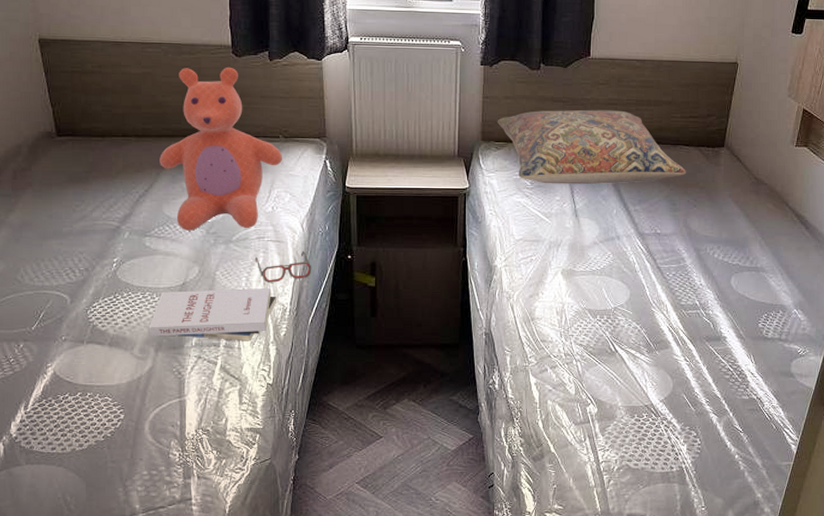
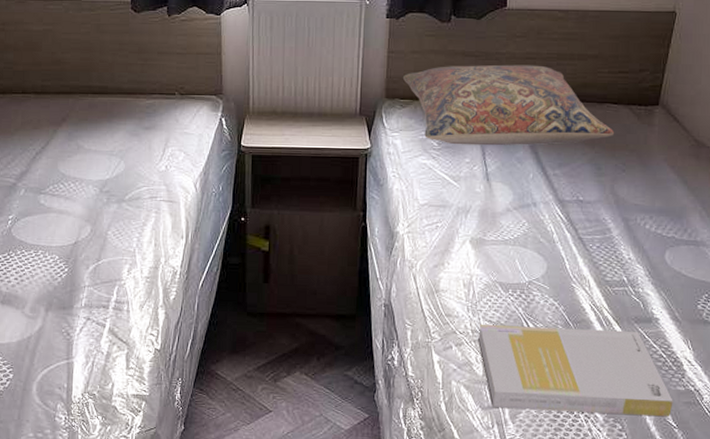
books: present [148,287,277,341] -> none [40,249,168,304]
teddy bear: present [160,67,283,231] -> none [57,23,179,189]
spectacles: present [254,251,312,283] -> none [146,212,204,244]
book: none [570,347,739,423] -> present [477,324,673,417]

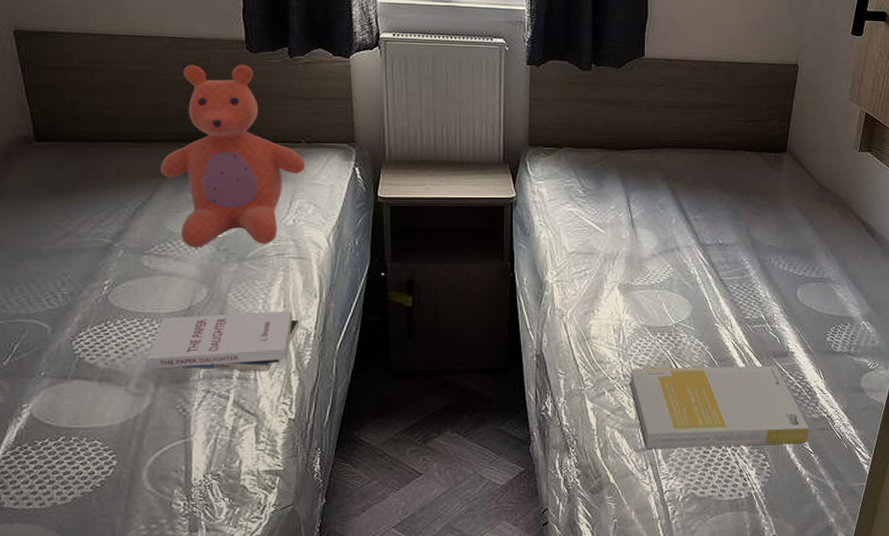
books: none [40,249,168,304] -> present [147,310,300,372]
teddy bear: none [57,23,179,189] -> present [160,64,306,248]
pillow: present [402,64,615,146] -> none [545,113,749,193]

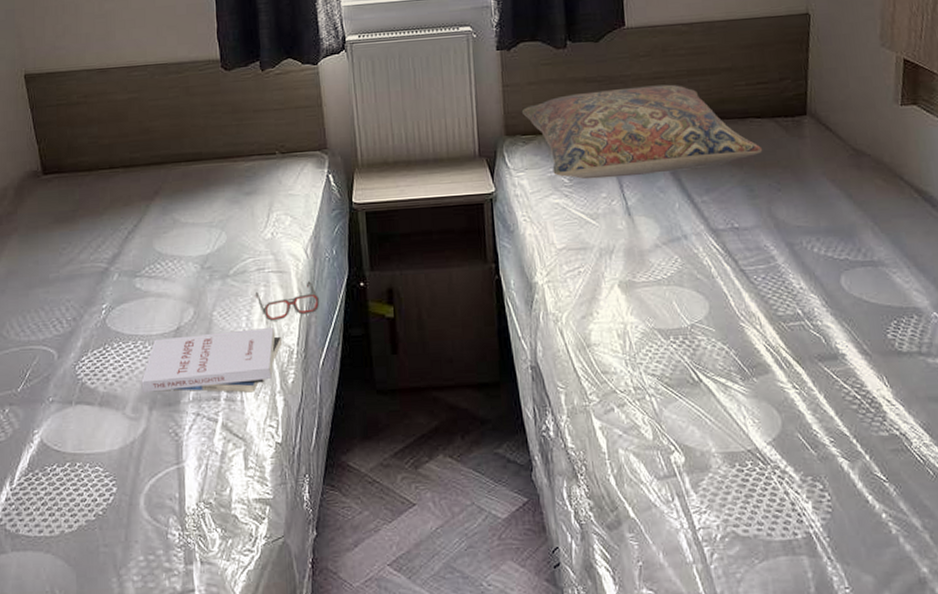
teddy bear: present [160,64,306,248] -> none [148,82,281,267]
spectacles: none [273,268,340,305] -> present [255,281,320,321]
pillow: none [545,113,749,193] -> present [521,84,763,180]
book: present [629,365,809,449] -> none [641,371,878,477]

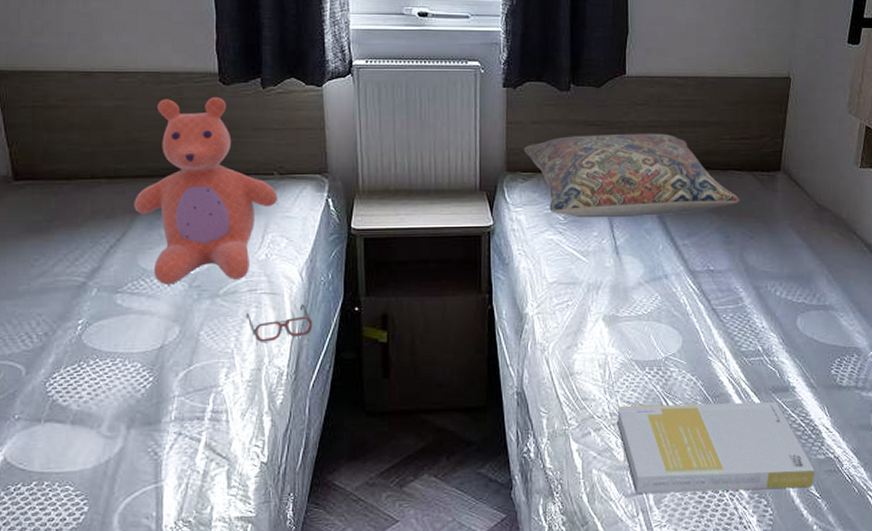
books: present [141,326,283,393] -> none [119,348,272,413]
teddy bear: none [148,82,281,267] -> present [134,96,279,285]
book: none [641,371,878,477] -> present [616,401,815,494]

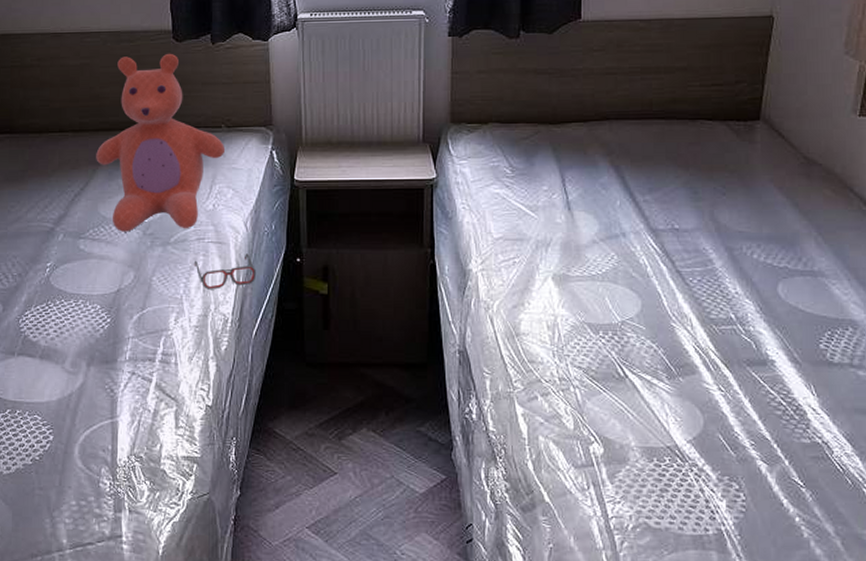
pillow: present [523,133,740,218] -> none [468,81,711,171]
book: present [616,401,815,494] -> none [566,370,798,475]

